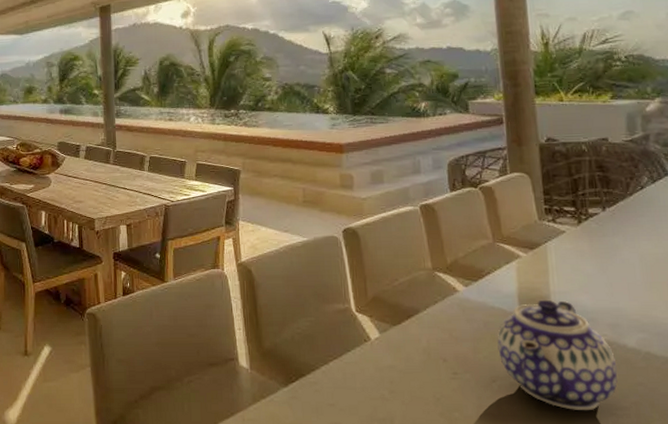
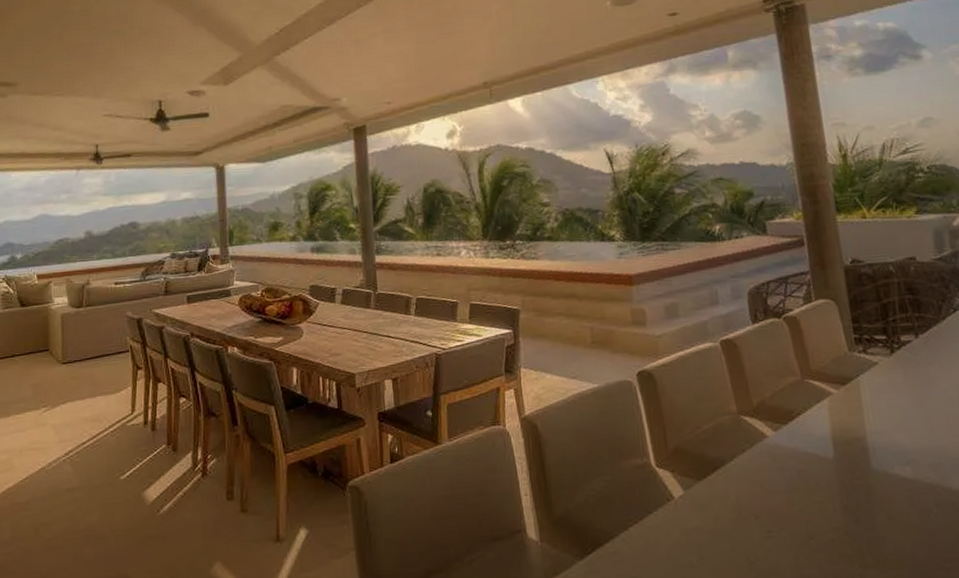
teapot: present [497,299,618,411] -> none [812,440,944,566]

